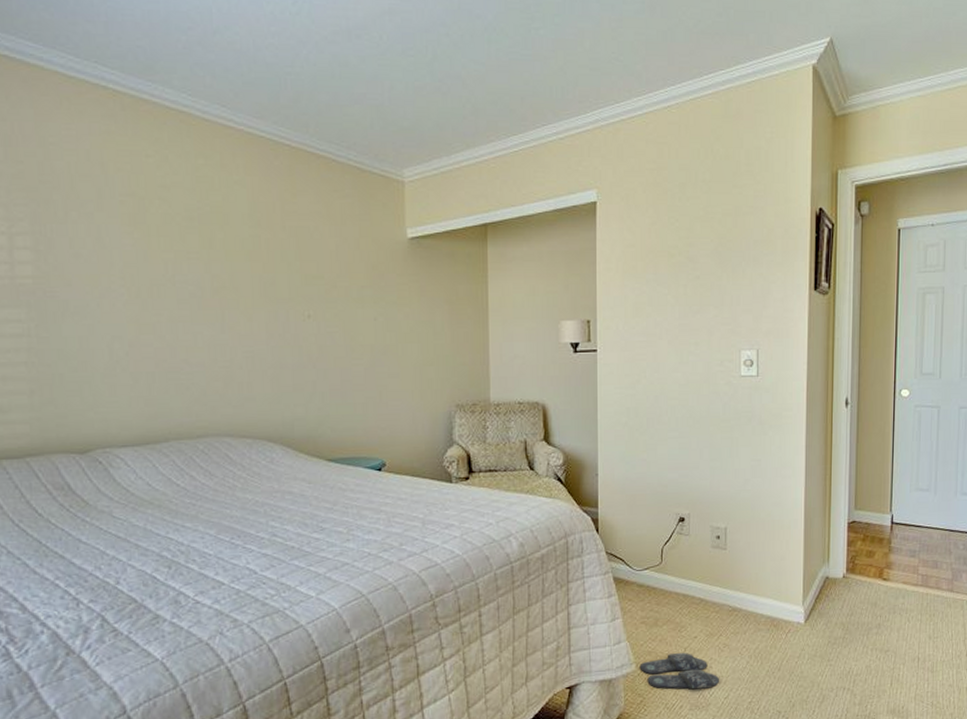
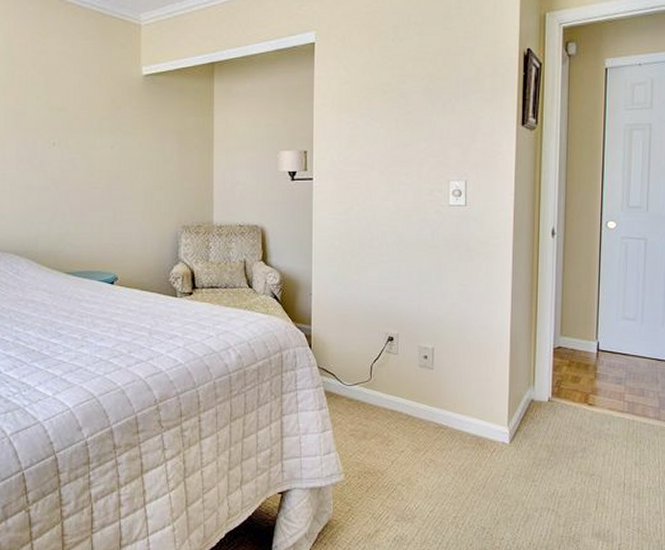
slippers: present [639,652,720,690] -> none [348,465,426,503]

